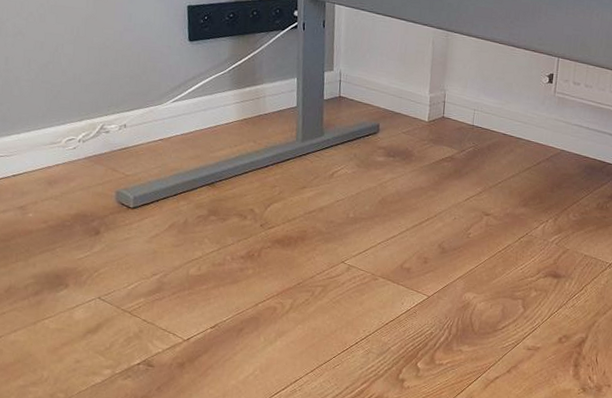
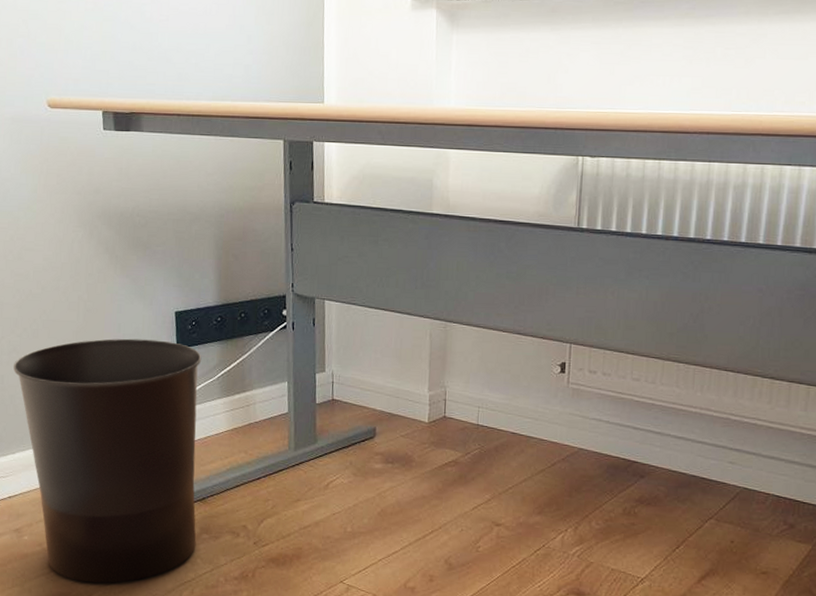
waste bin: none [19,27,214,260] -> present [13,338,202,584]

